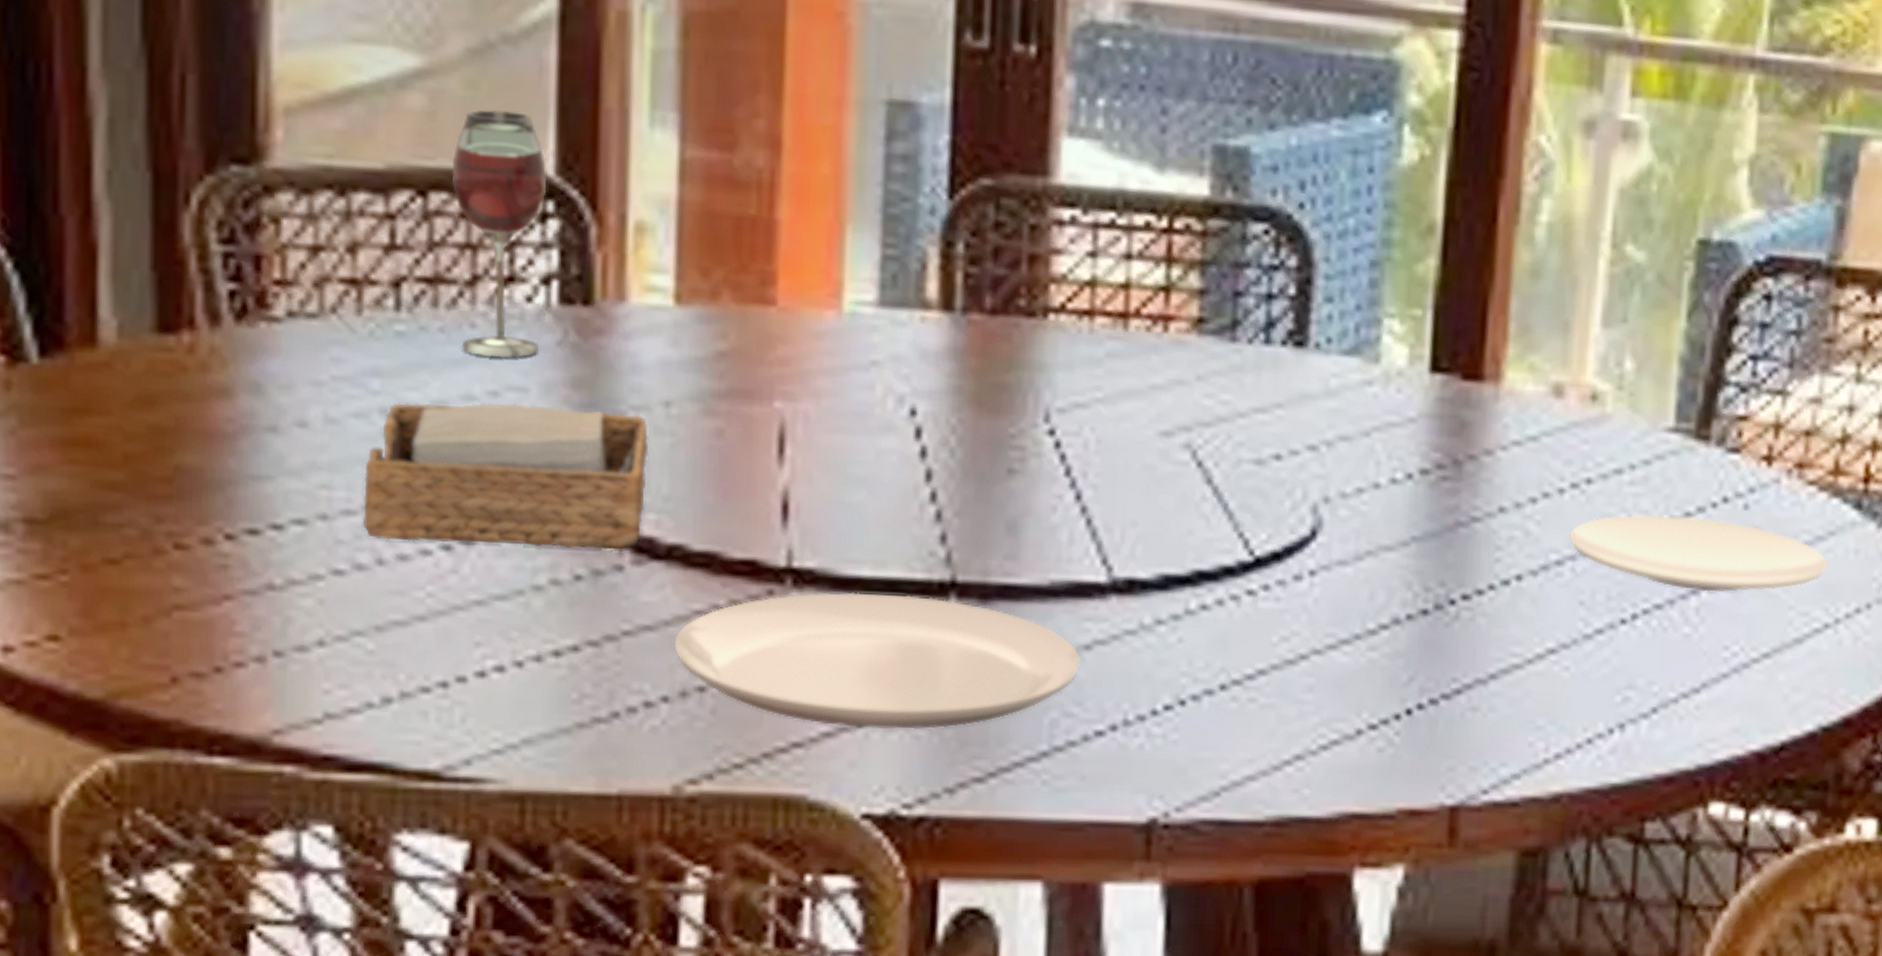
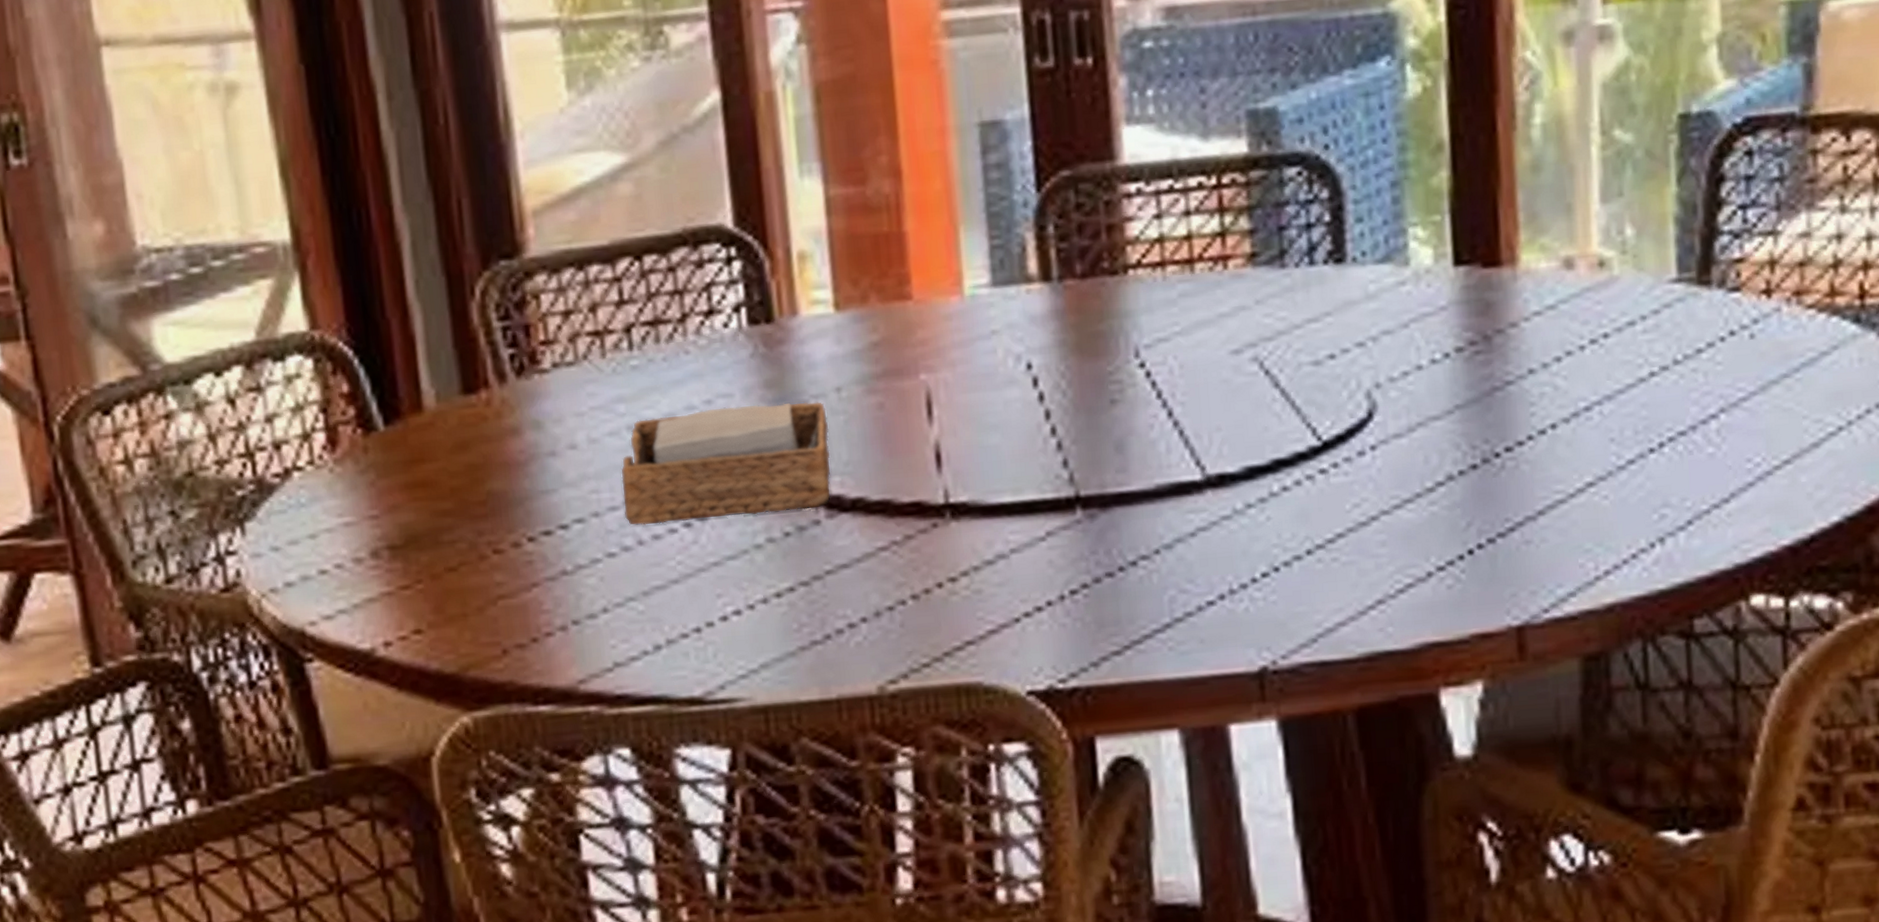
wineglass: present [451,109,547,358] -> none [657,183,737,375]
plate: present [674,592,1082,730] -> none [865,511,1189,624]
plate: present [1569,514,1828,592] -> none [1594,351,1835,415]

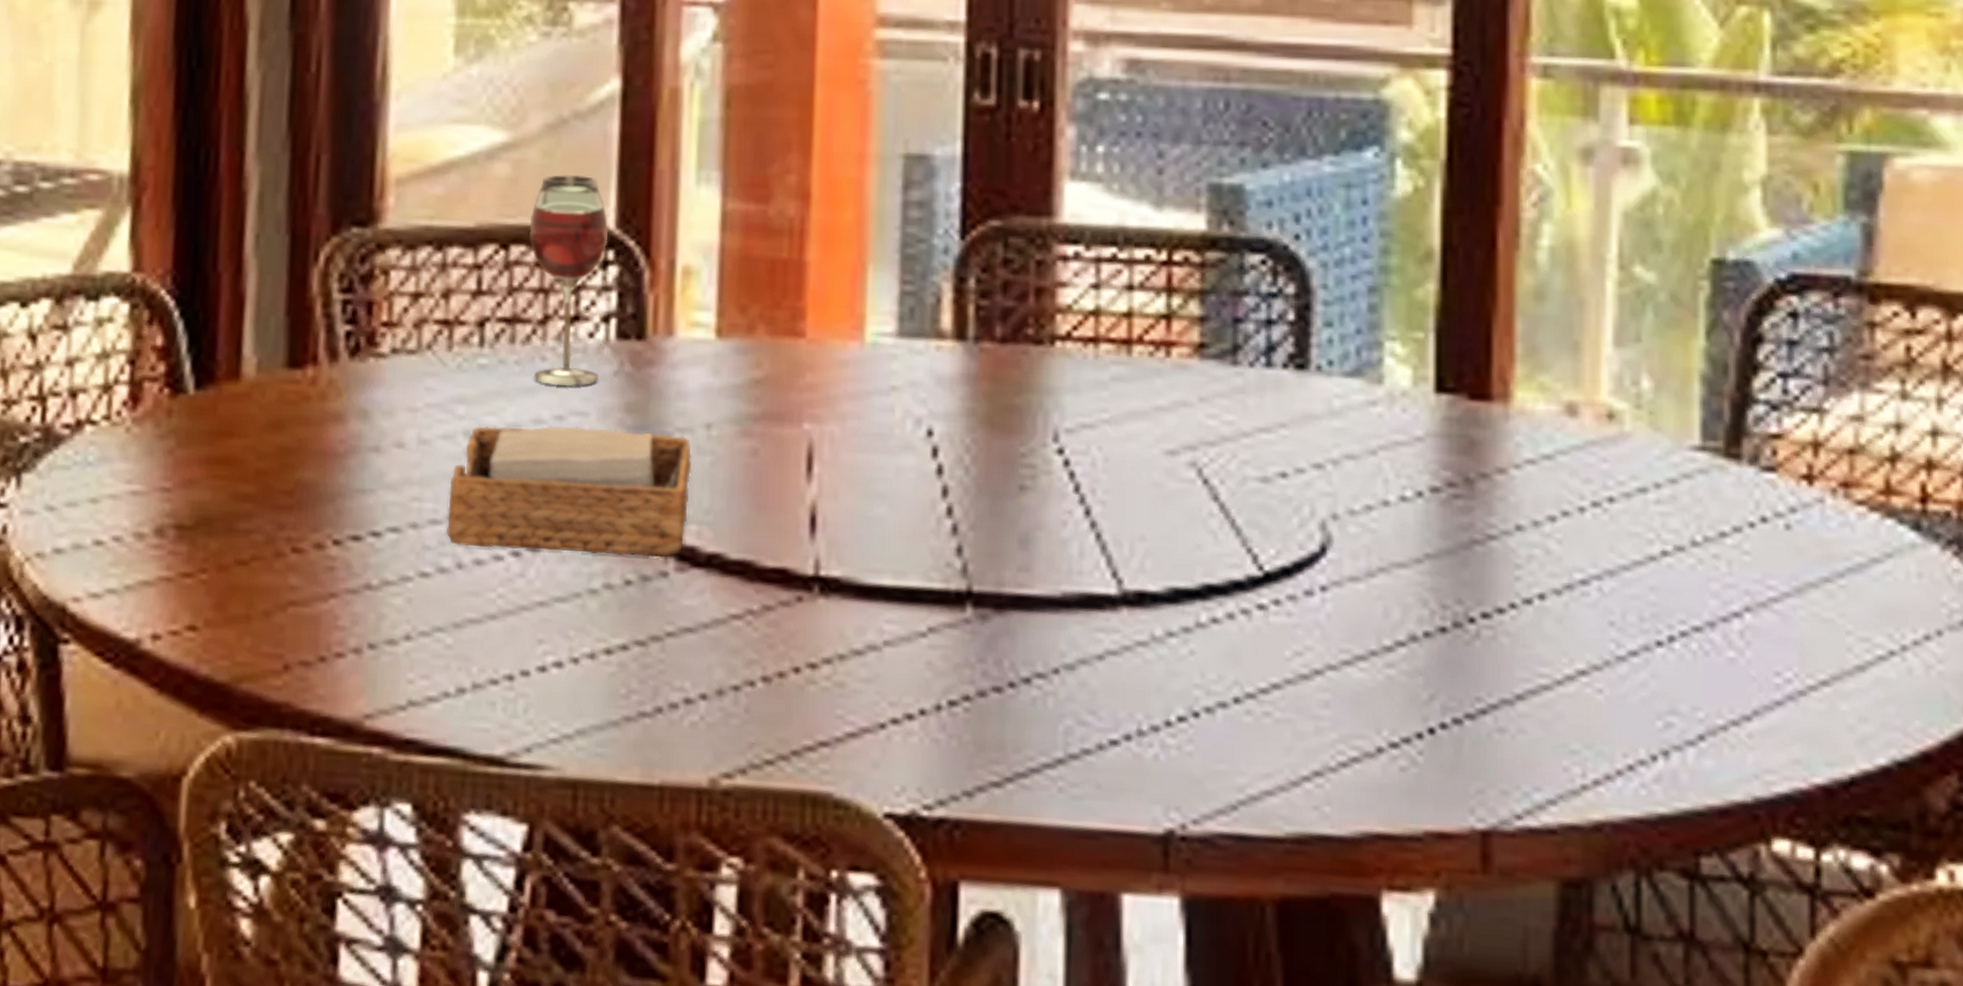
wineglass: none [657,183,737,375] -> present [529,174,609,386]

